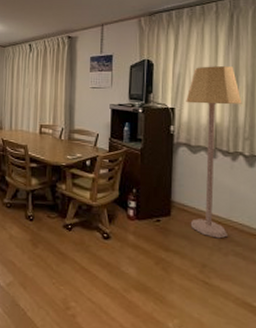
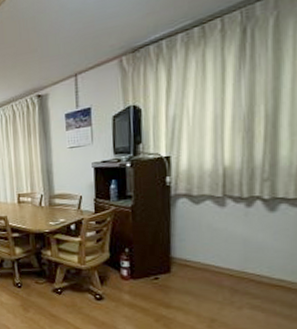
lamp: present [186,66,242,239] -> none [184,95,260,292]

